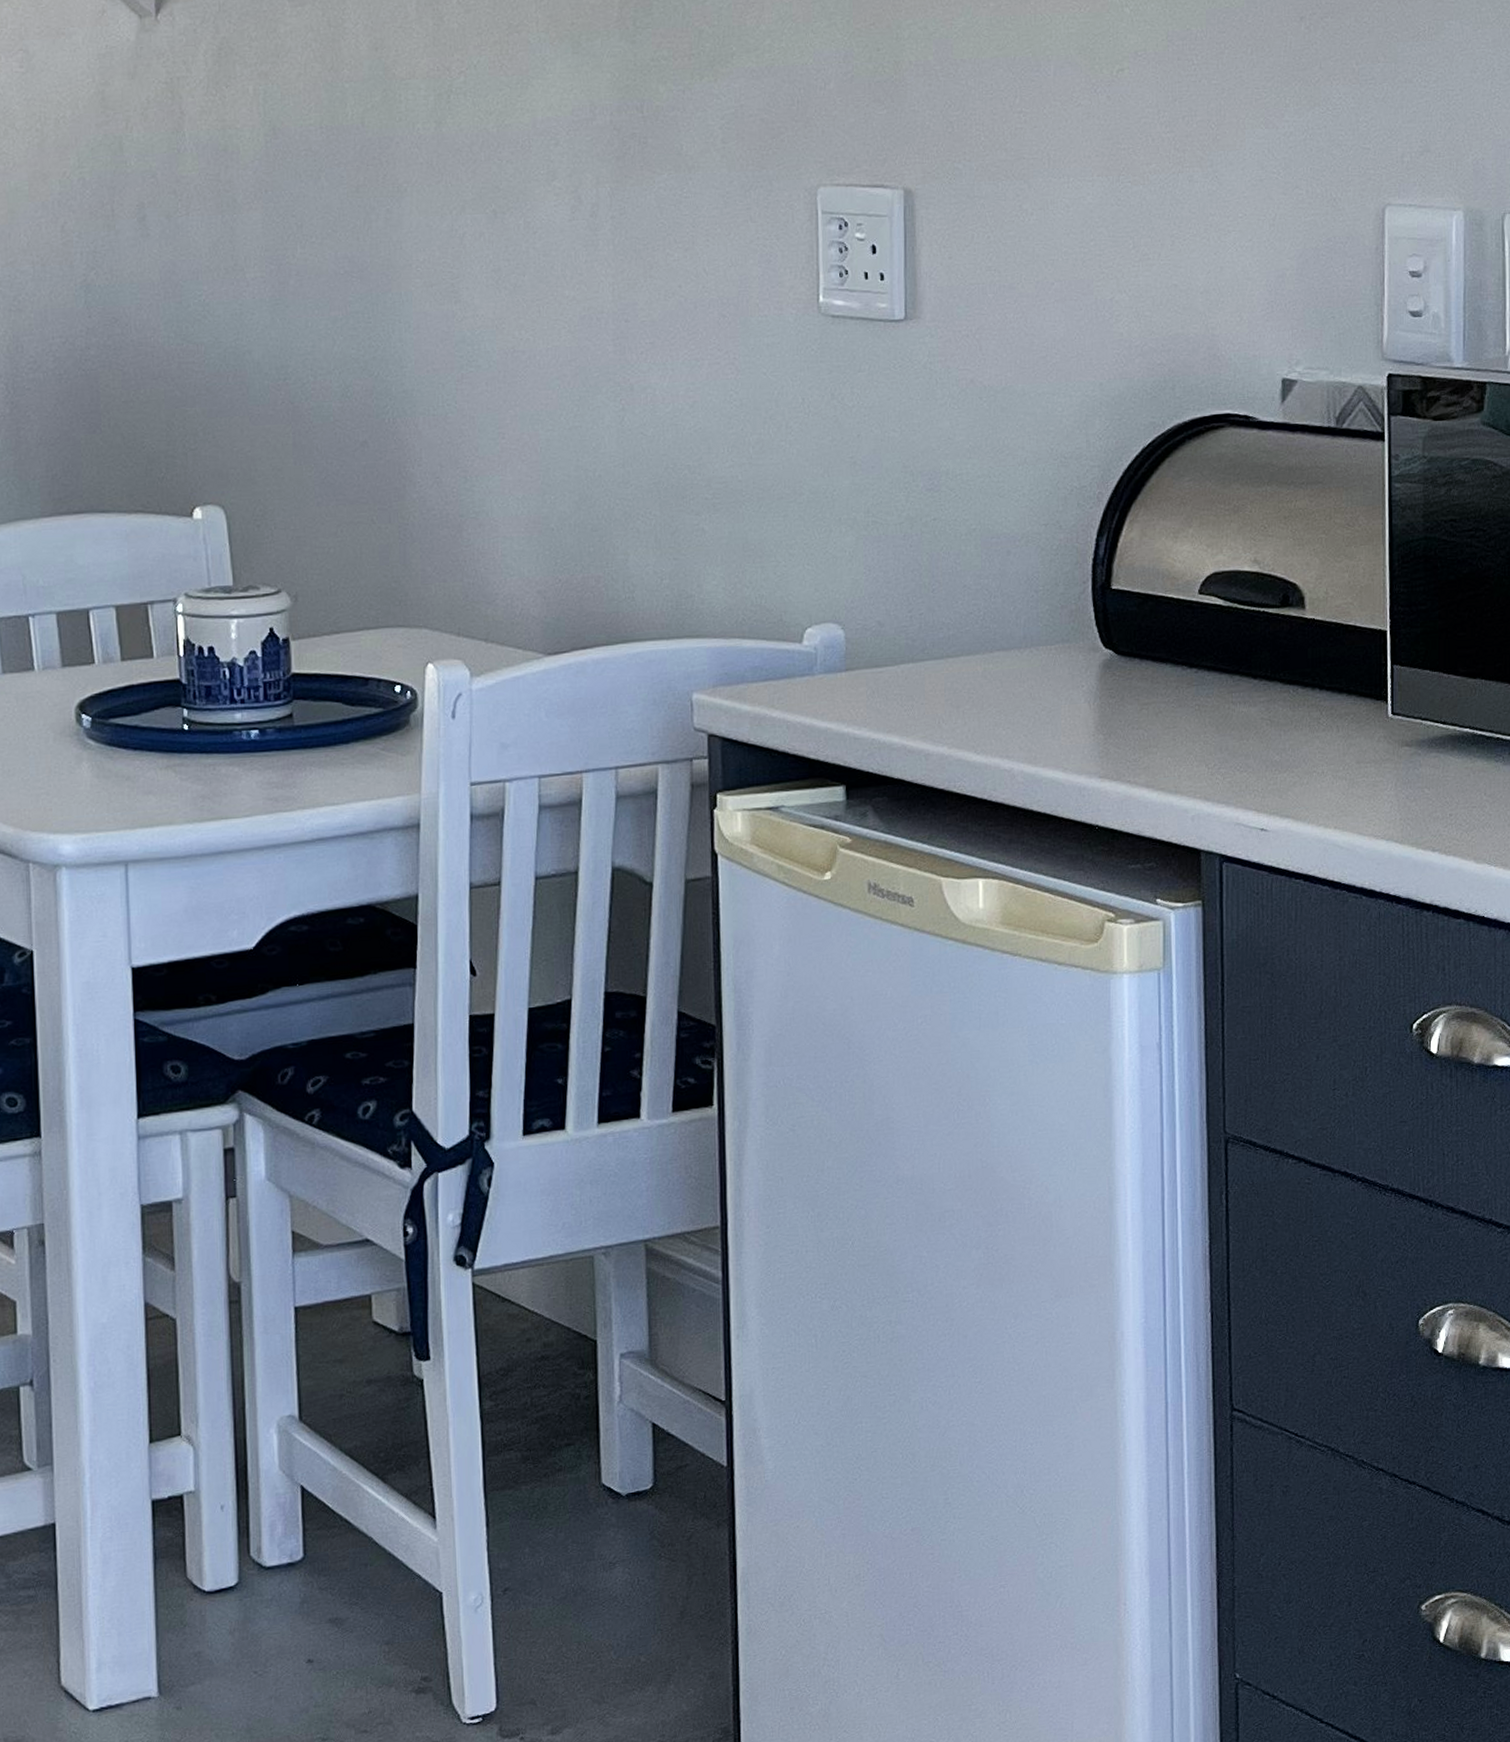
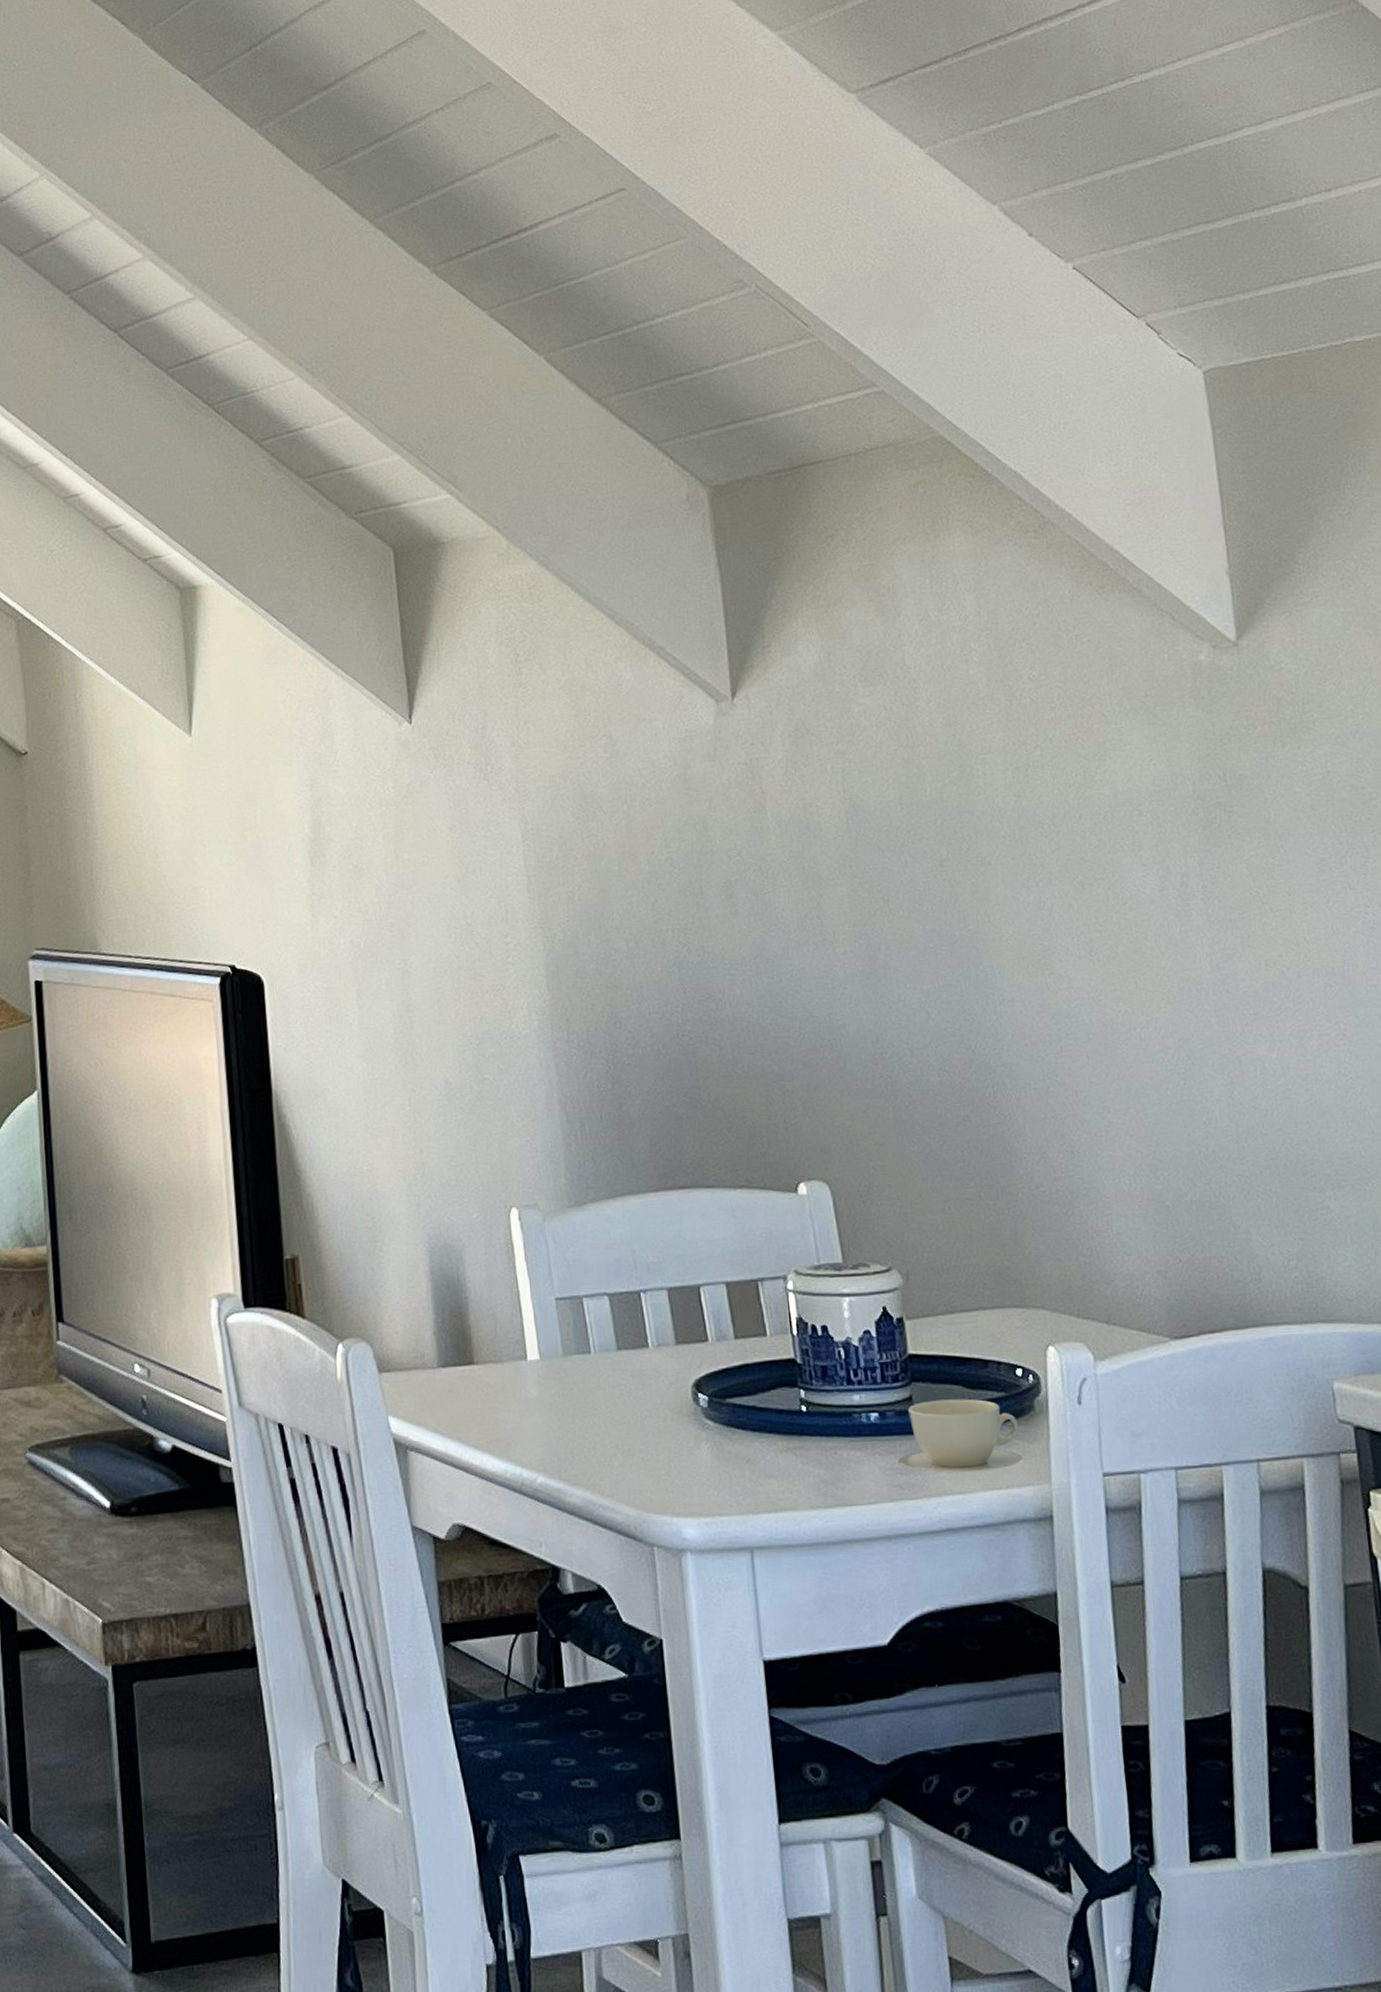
teacup: none [274,715,394,786] -> present [898,1399,1022,1473]

